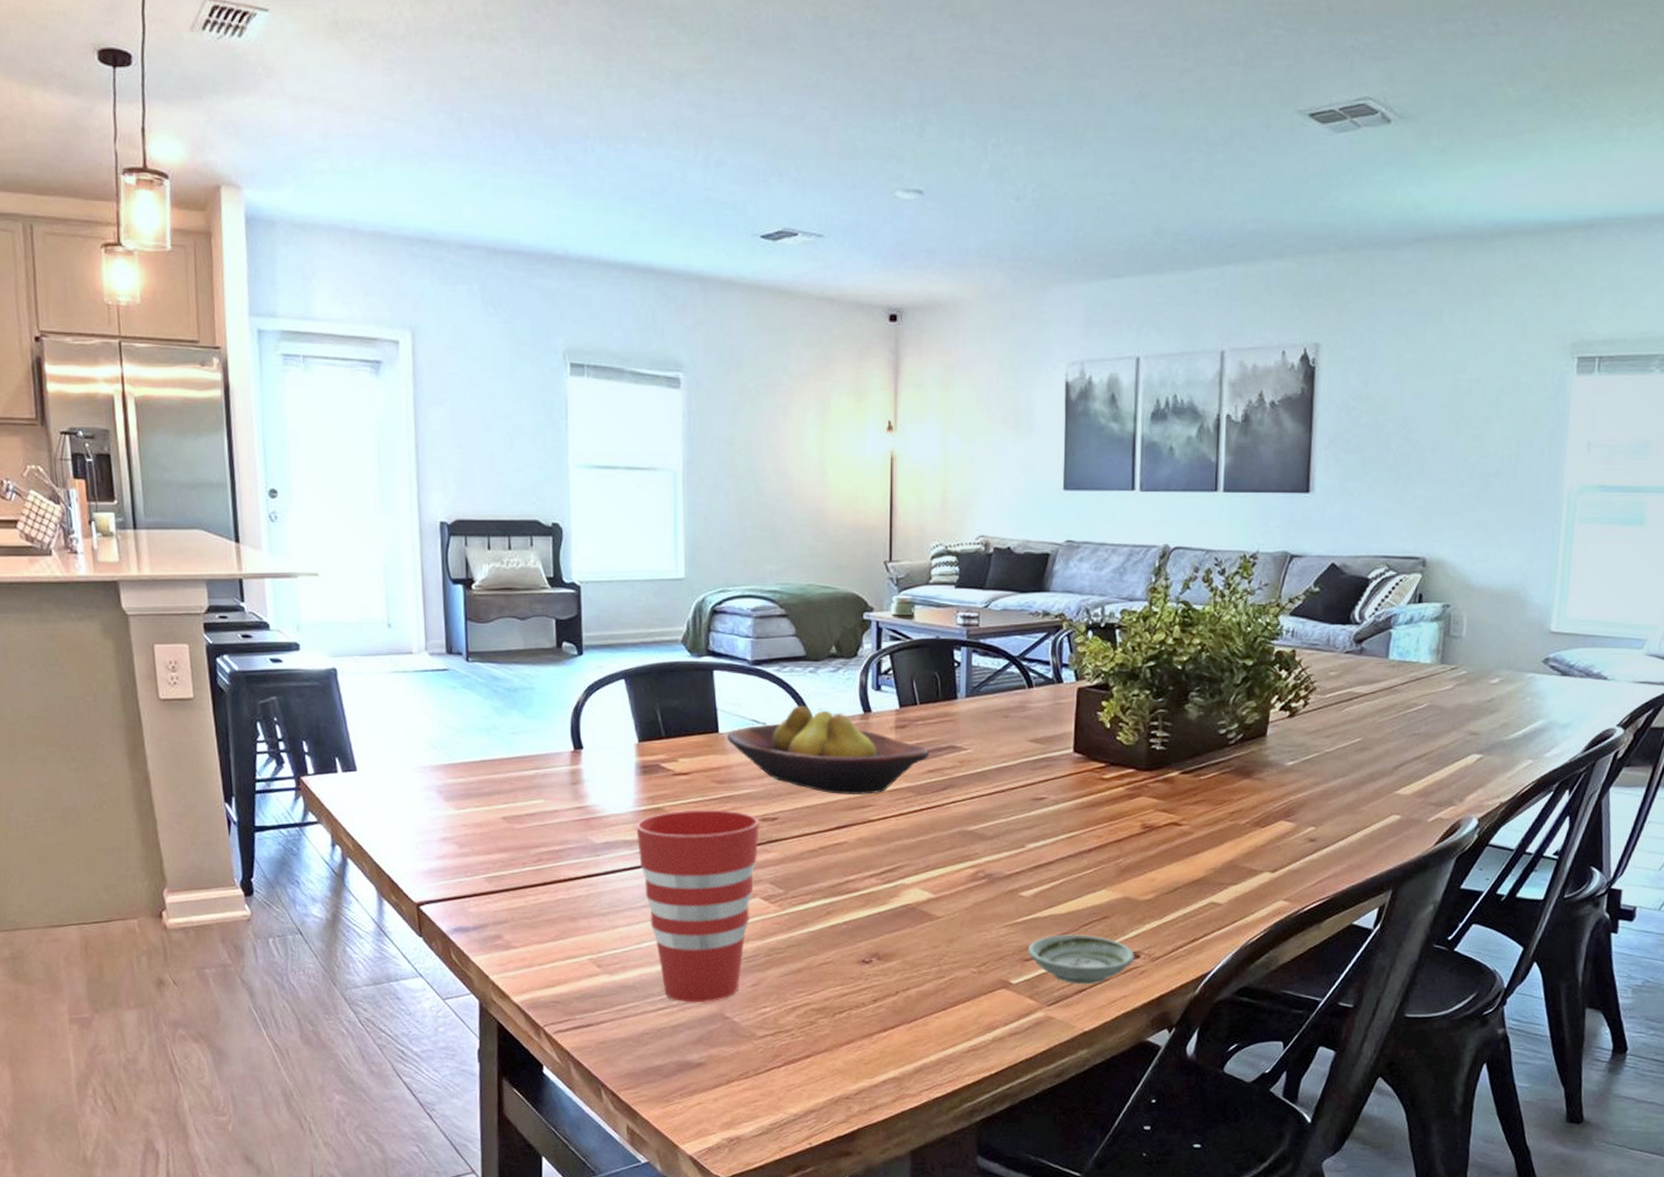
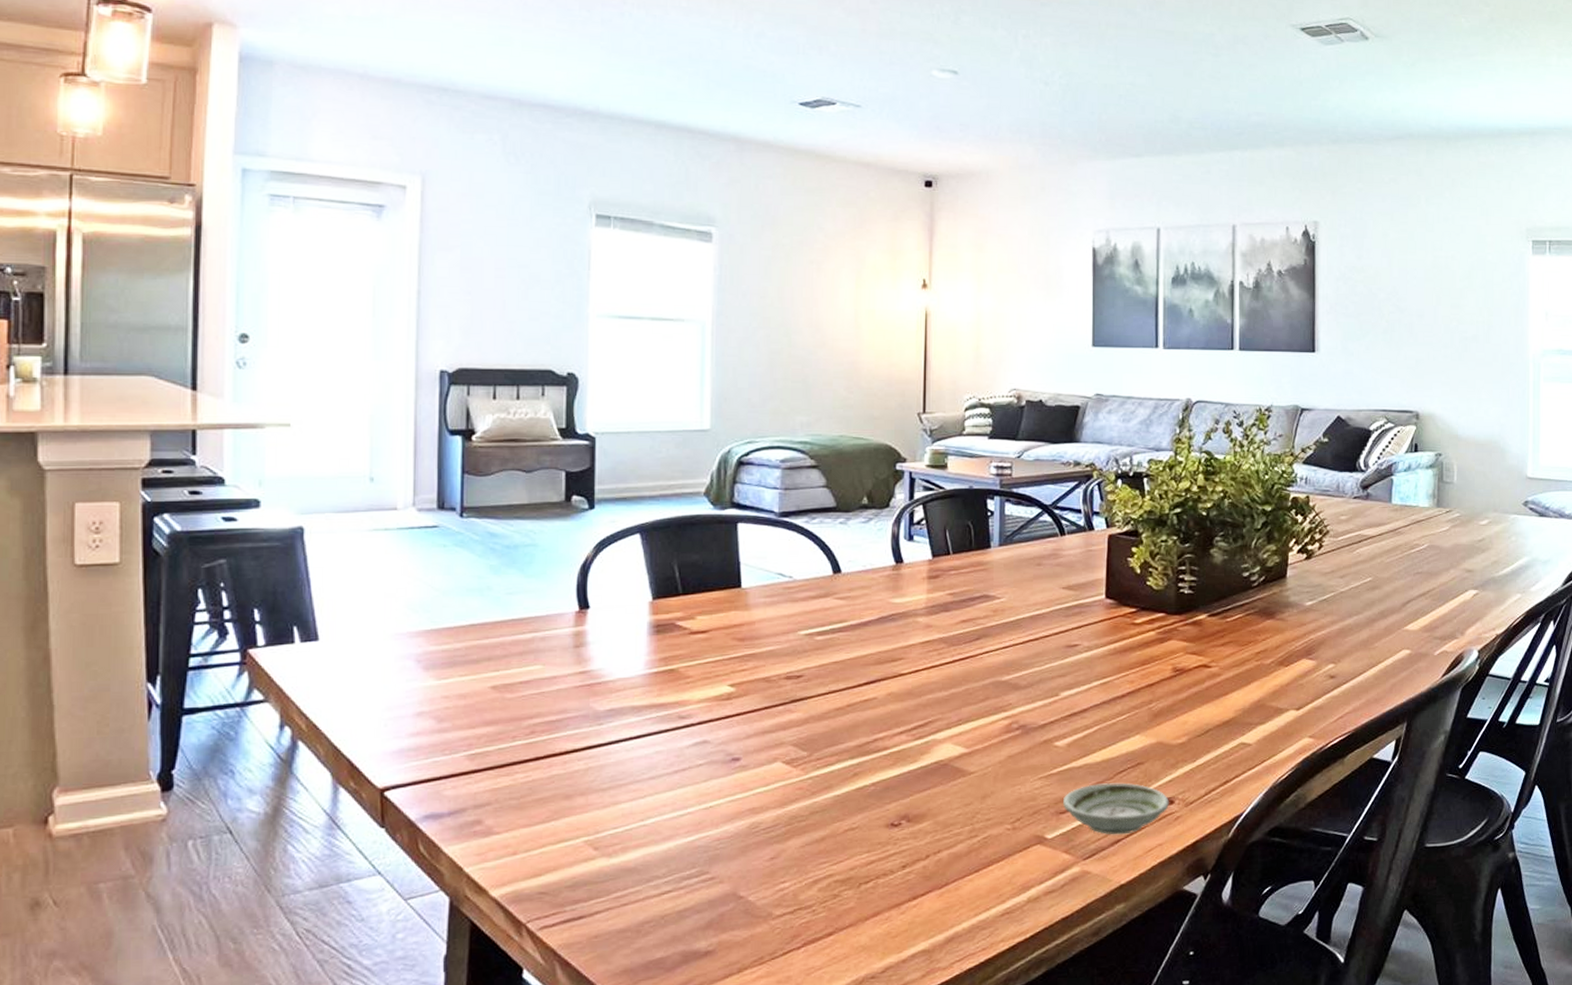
cup: present [636,809,759,1003] -> none [646,668,783,883]
fruit bowl: present [727,706,929,796] -> none [750,558,962,649]

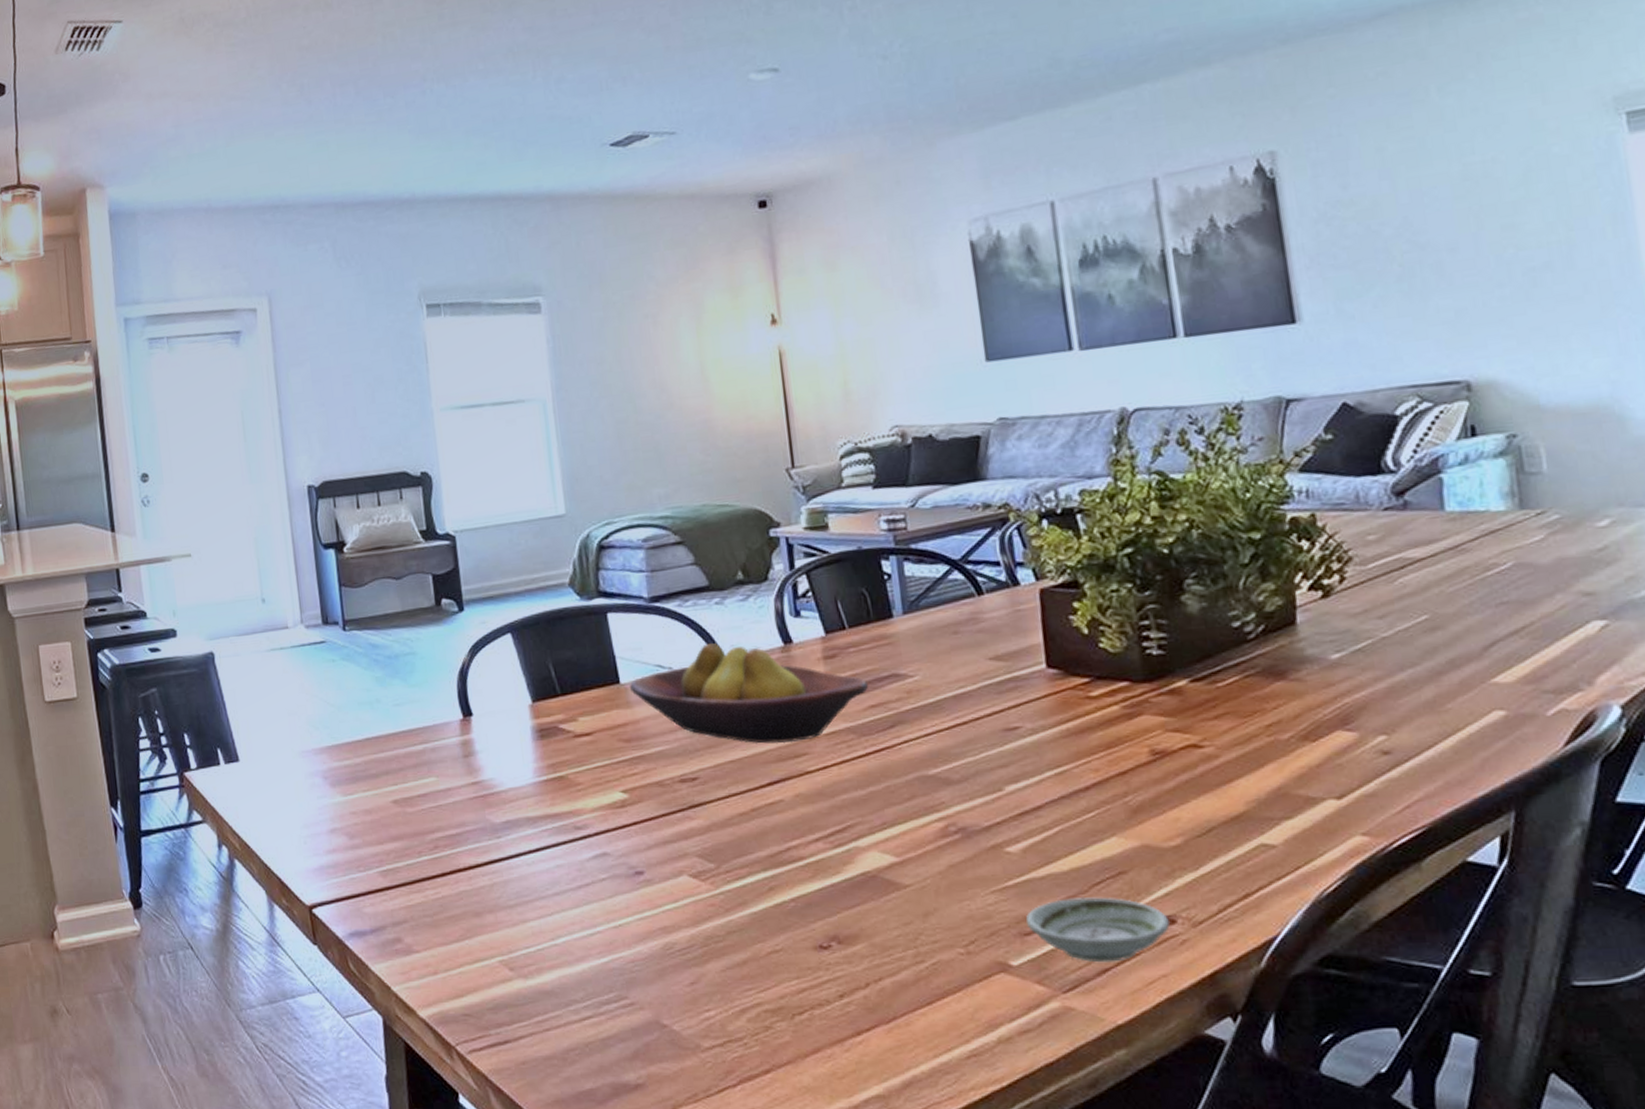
fruit bowl: none [750,558,962,649] -> present [630,643,868,744]

